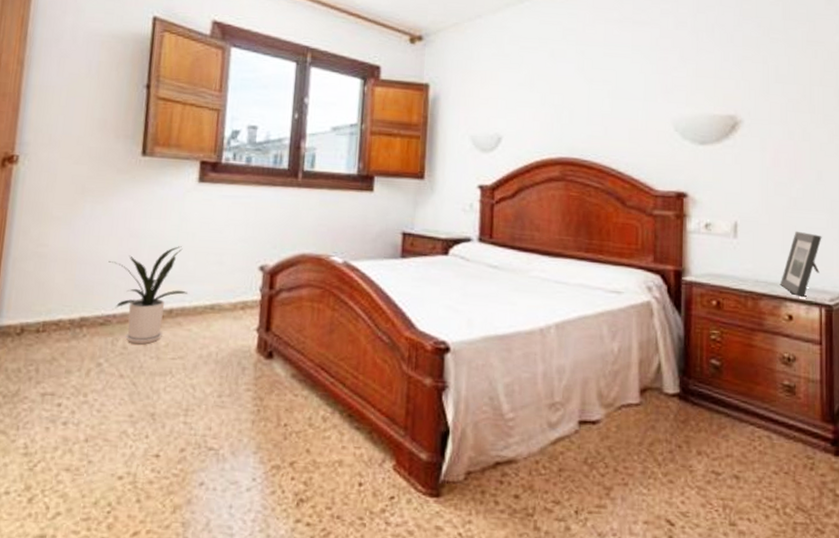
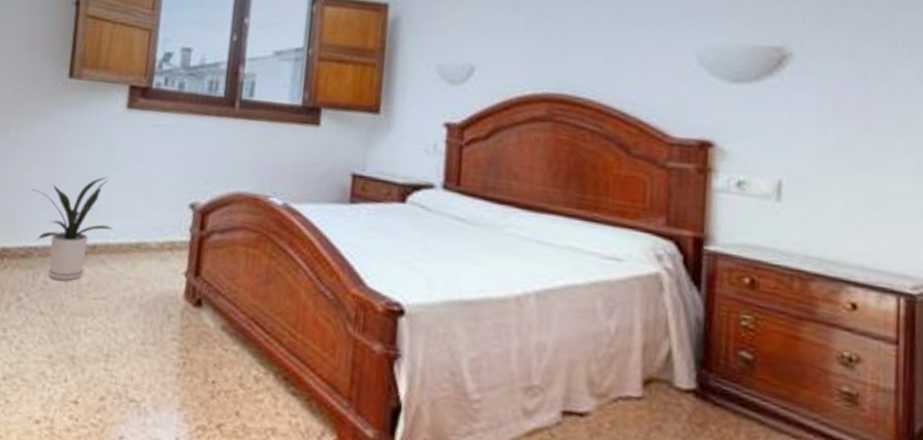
picture frame: present [779,231,822,298] -> none [839,196,903,283]

